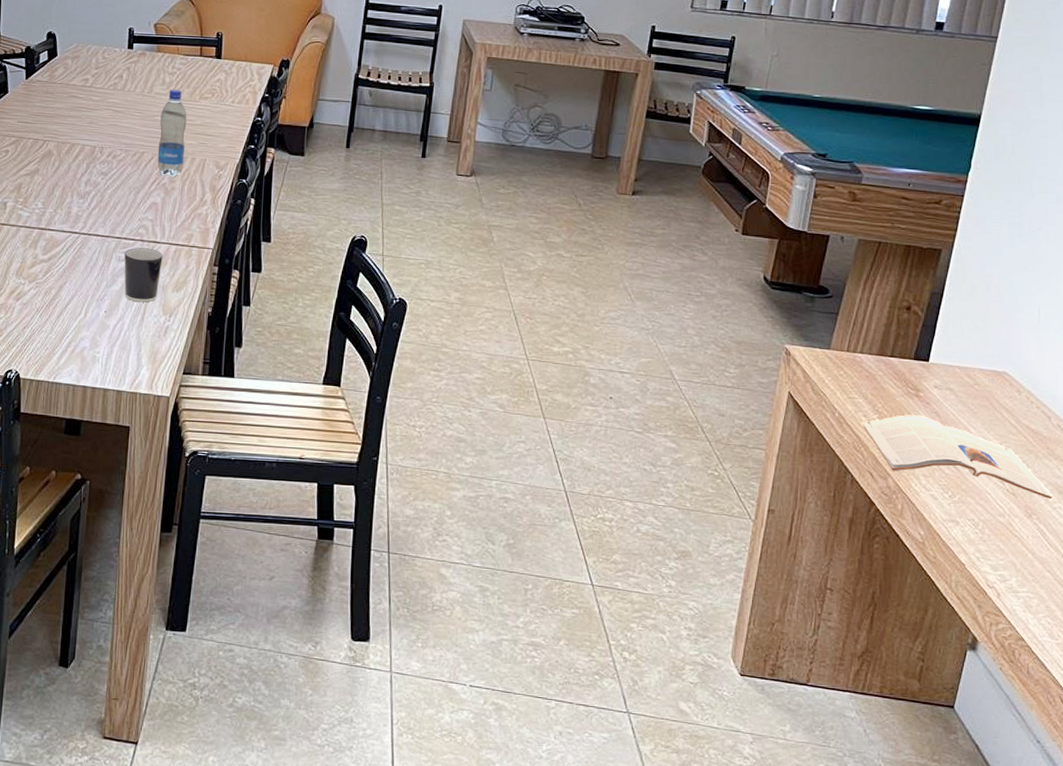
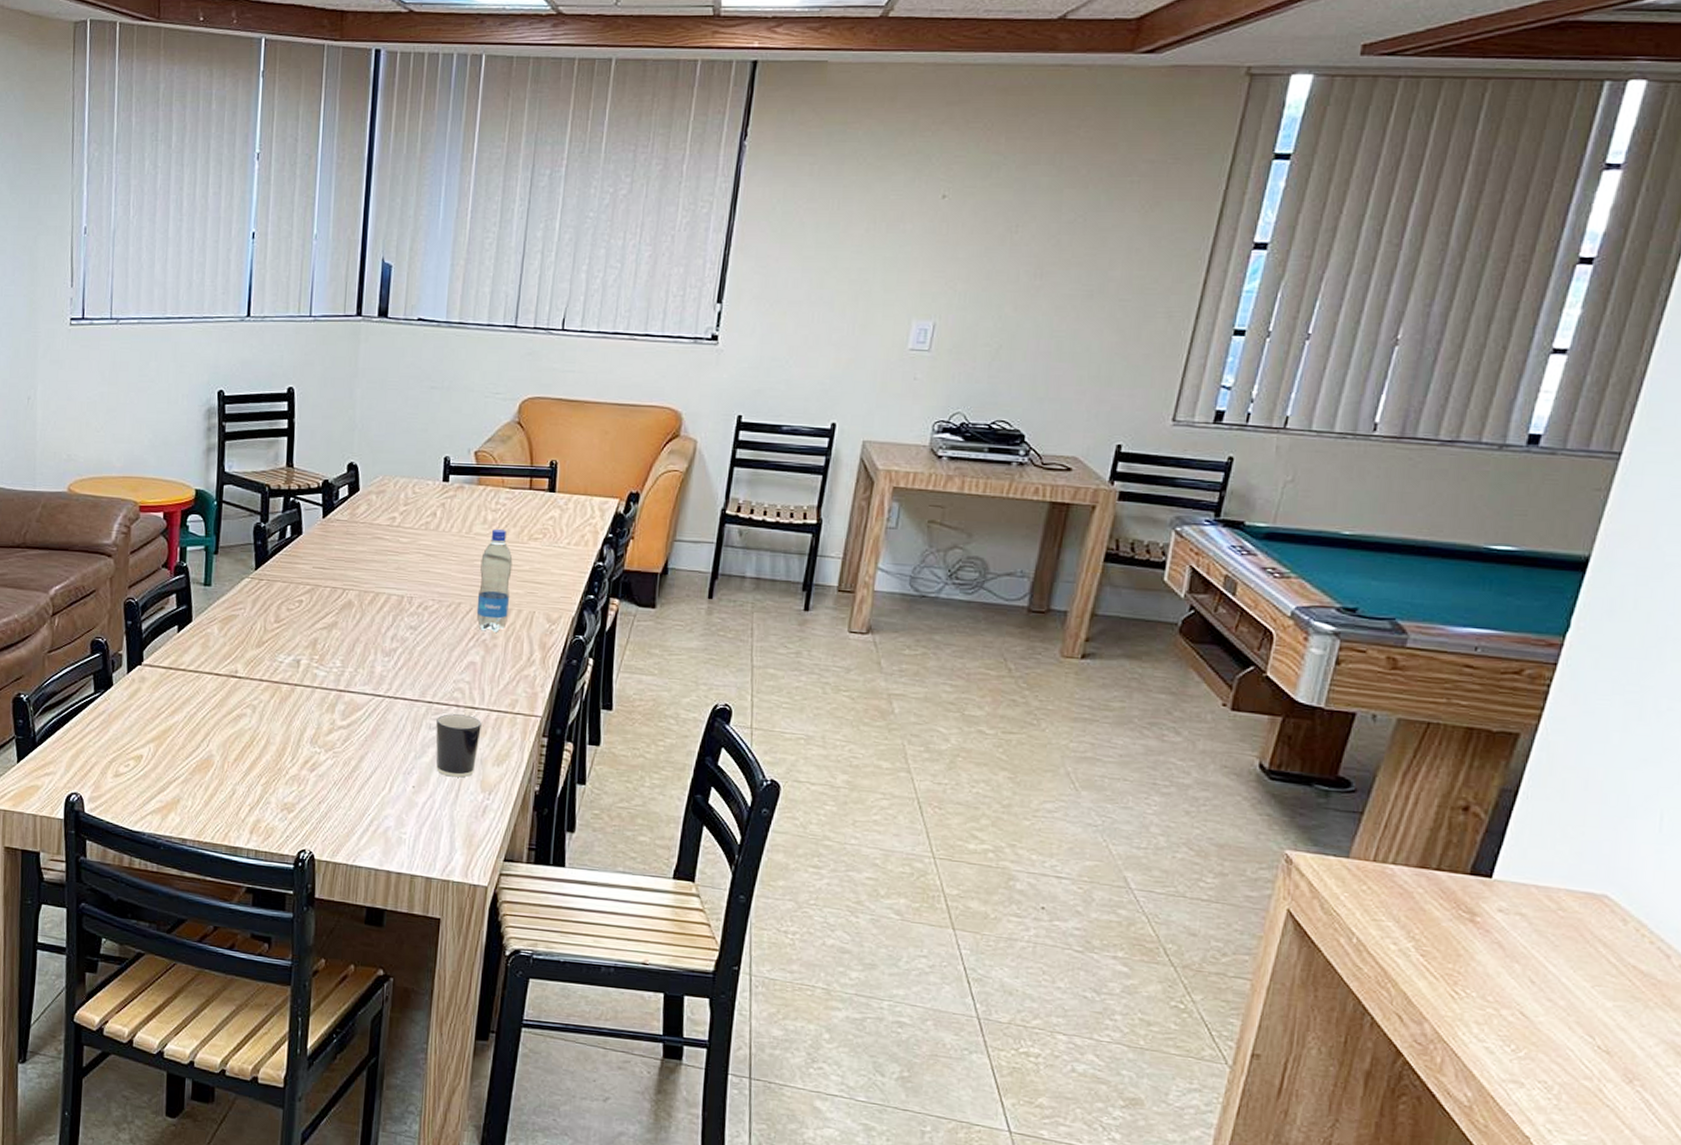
magazine: present [862,415,1053,500] -> none [1390,945,1667,1063]

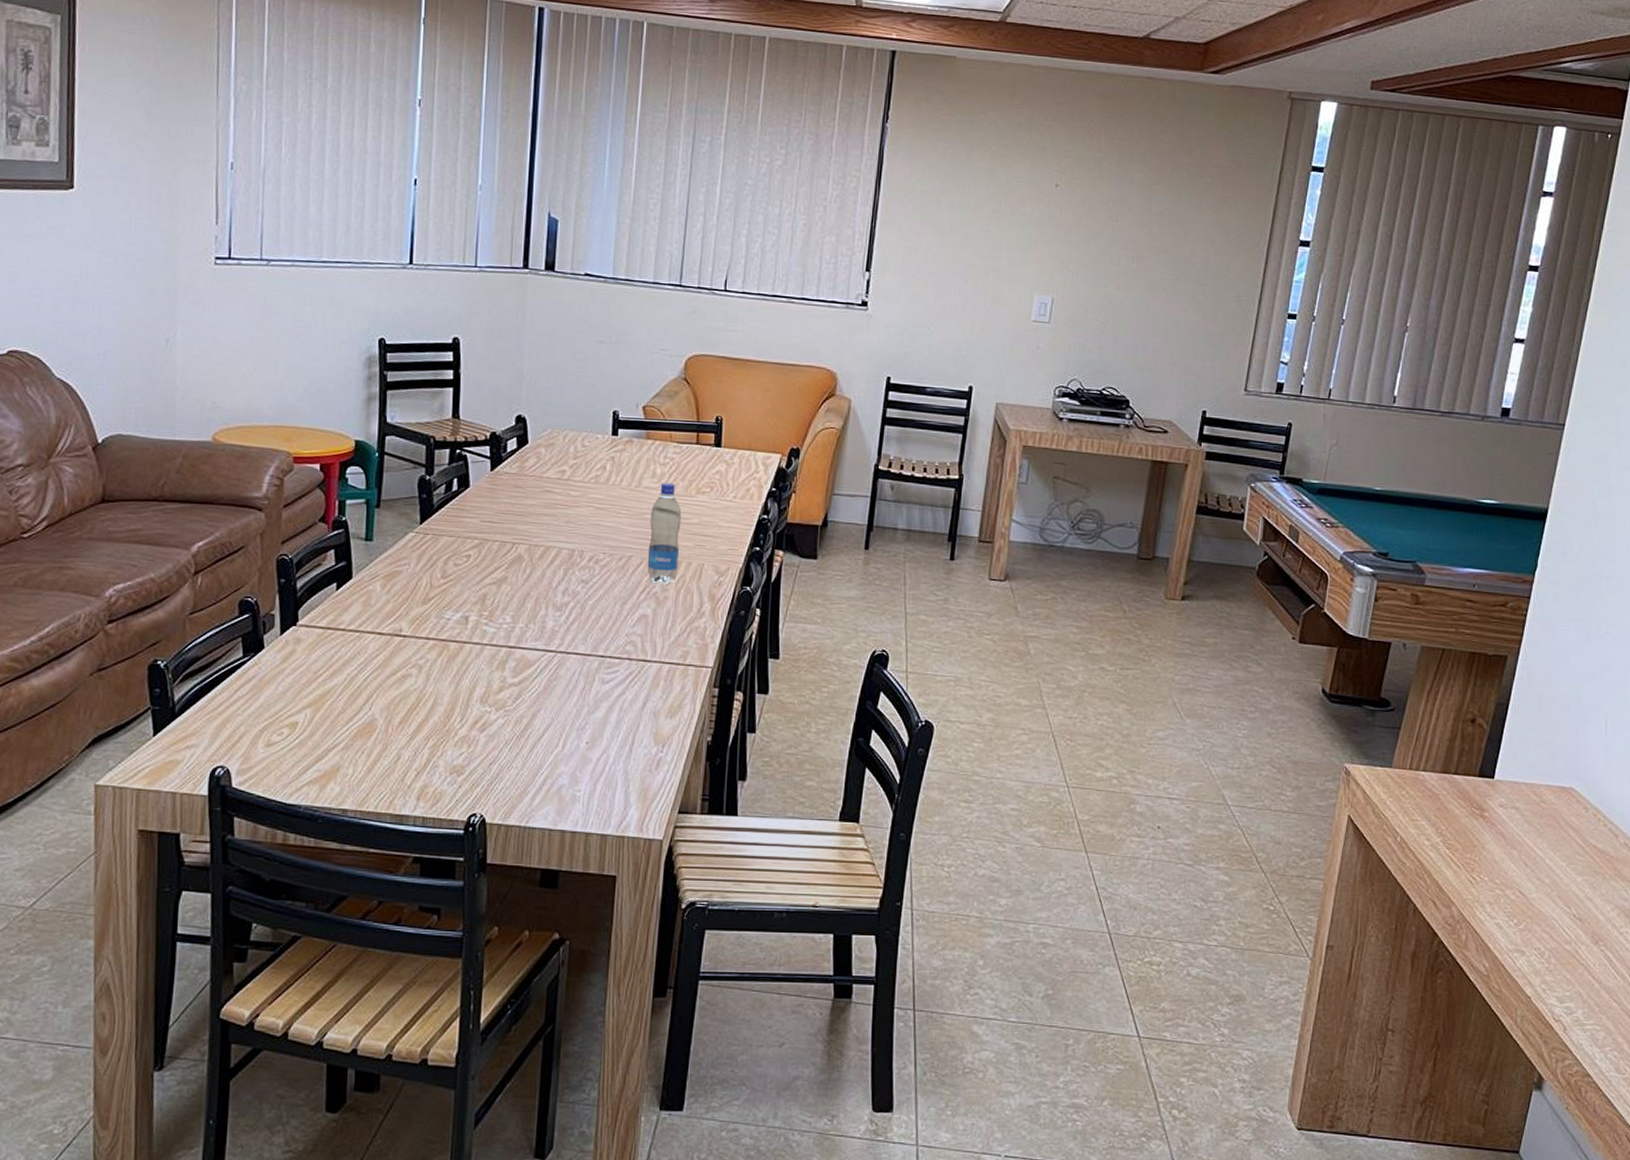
mug: present [435,714,482,778] -> none [608,667,654,731]

